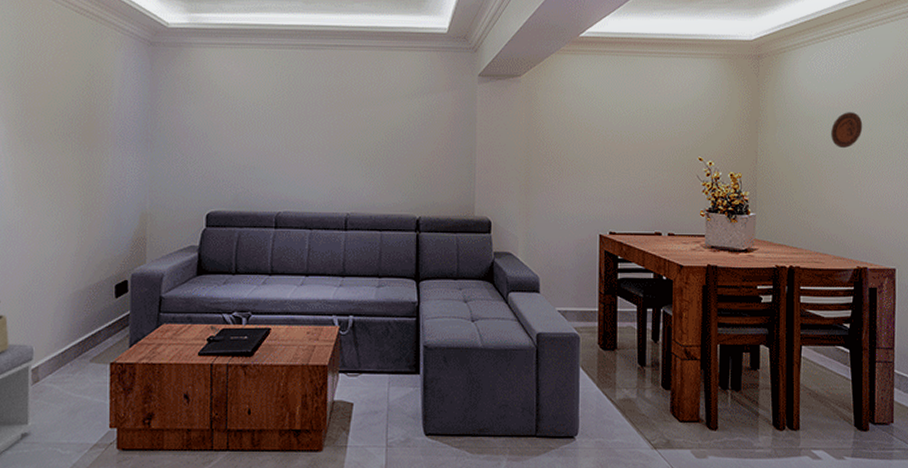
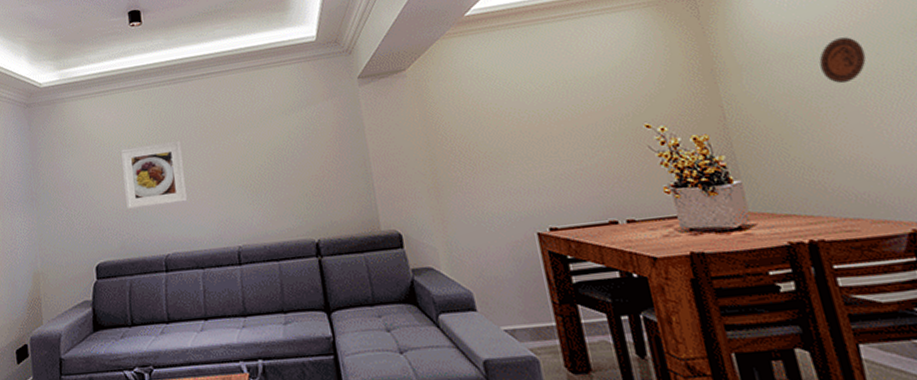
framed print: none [244,105,305,166] -> present [121,141,187,210]

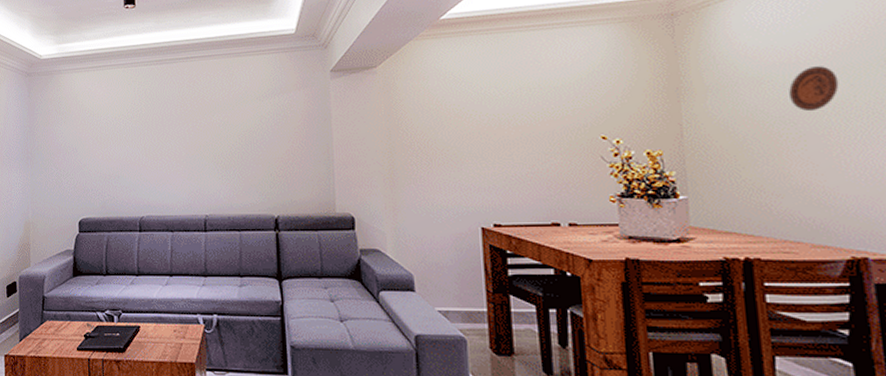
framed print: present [121,141,187,210] -> none [108,117,163,175]

